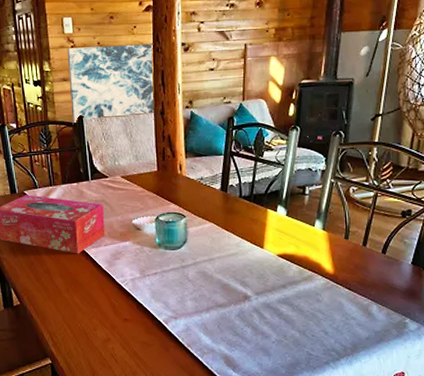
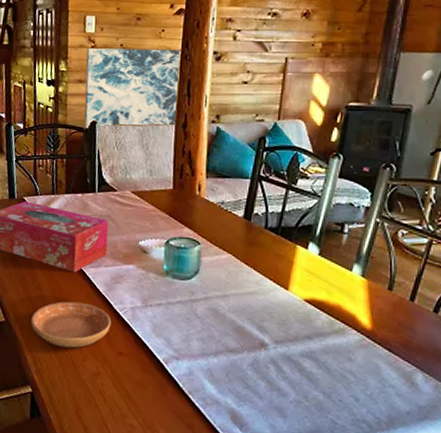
saucer: none [44,279,115,321] -> present [31,301,112,348]

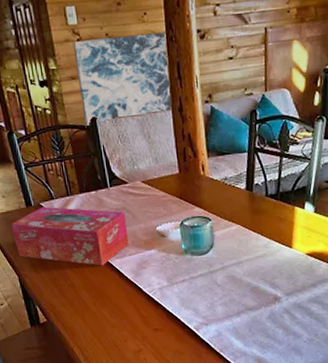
saucer: present [31,301,112,348] -> none [70,291,144,335]

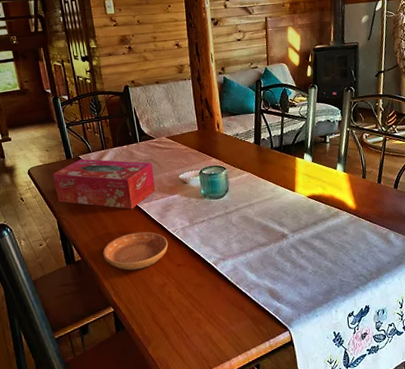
saucer: none [70,291,144,335] -> present [103,231,169,271]
wall art: present [73,31,171,128] -> none [110,19,191,94]

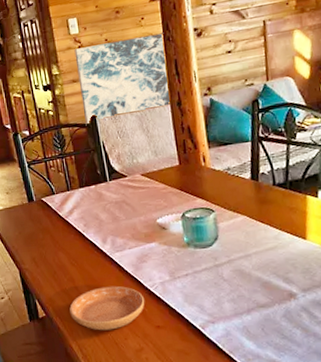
tissue box: present [52,158,156,210] -> none [14,201,129,260]
wall art: none [110,19,191,94] -> present [74,32,170,126]

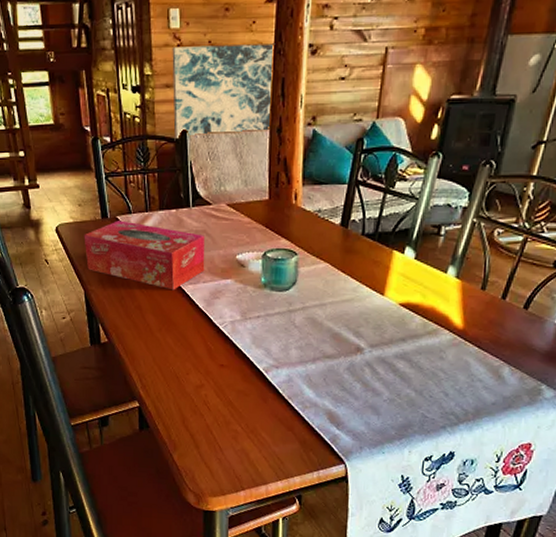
tissue box: none [14,201,129,260] -> present [84,220,205,290]
saucer: present [69,285,145,331] -> none [134,318,212,364]

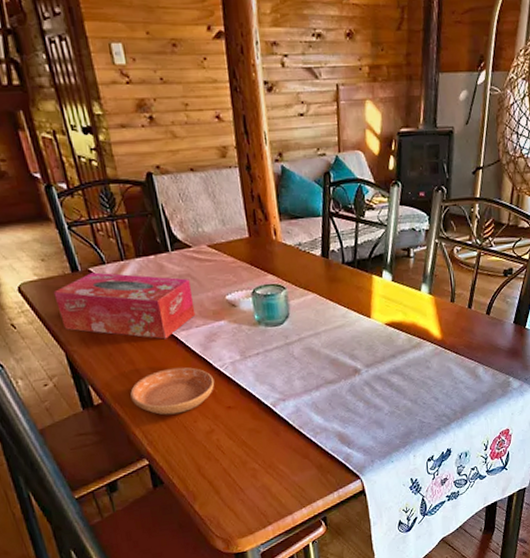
saucer: none [134,318,212,364] -> present [130,367,215,415]
wall art: present [172,43,276,141] -> none [121,80,238,184]

